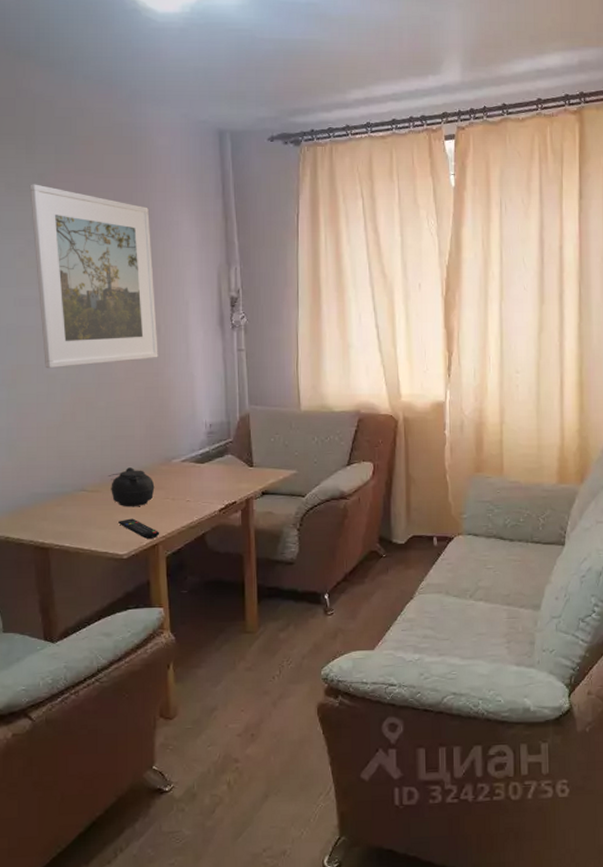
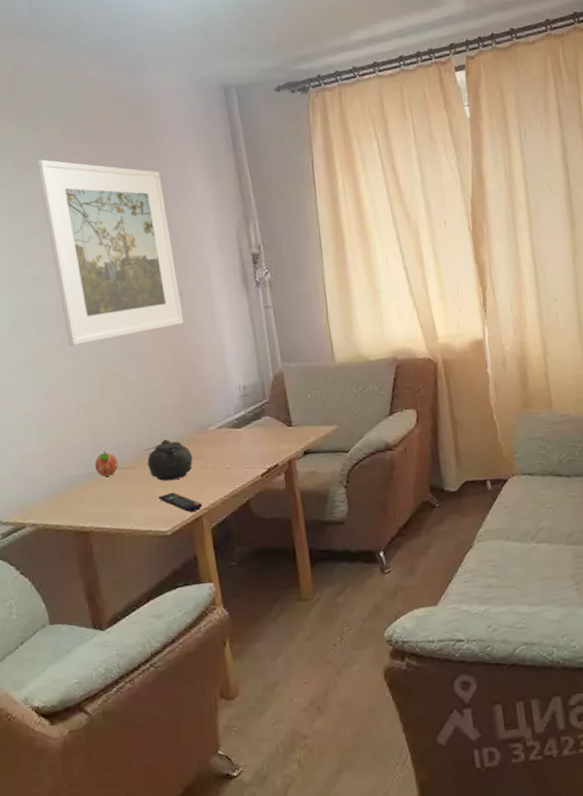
fruit: none [60,472,82,497] -> present [95,451,118,477]

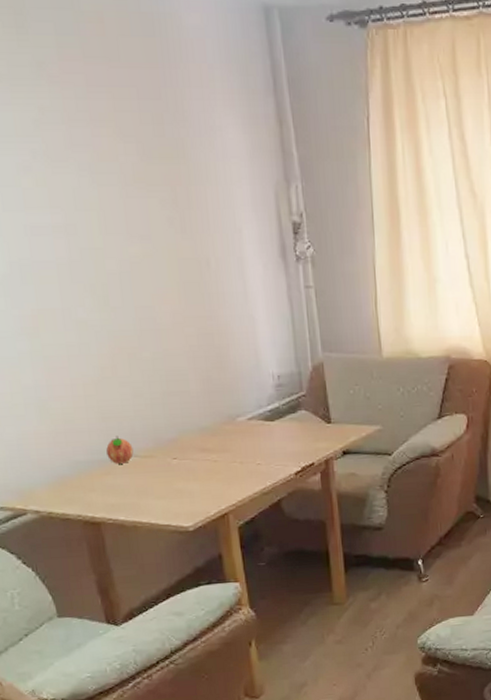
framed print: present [36,159,184,347] -> none [26,75,211,313]
teapot: present [144,439,193,481] -> none [163,428,219,474]
remote control: present [158,492,203,512] -> none [180,486,229,508]

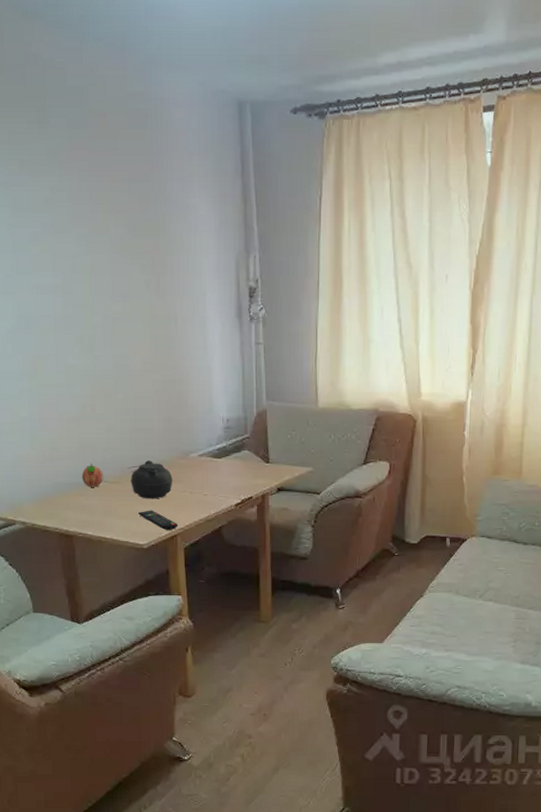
teapot: none [163,428,219,474] -> present [128,460,173,499]
remote control: none [180,486,229,508] -> present [138,510,178,530]

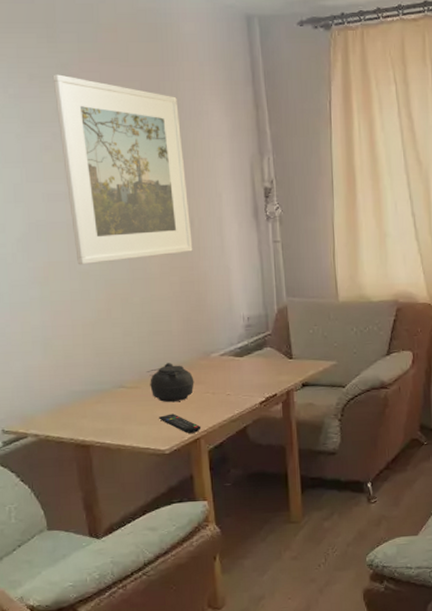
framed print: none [42,162,176,359] -> present [52,74,193,265]
fruit: present [82,464,103,487] -> none [98,369,121,394]

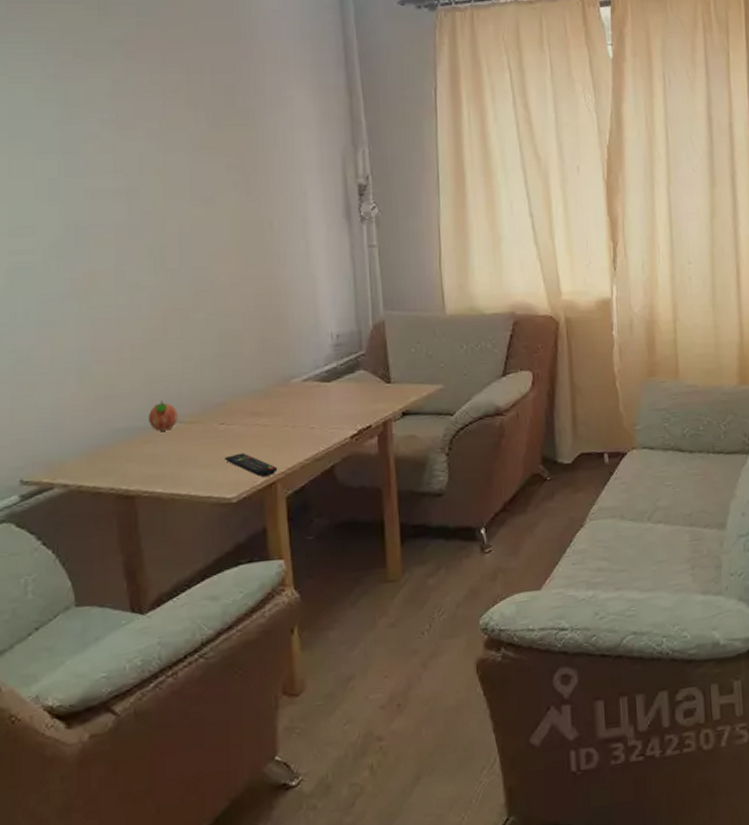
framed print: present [52,74,193,265] -> none [103,52,271,275]
fruit: none [98,369,121,394] -> present [149,401,178,431]
teapot: present [147,363,194,403] -> none [211,391,270,440]

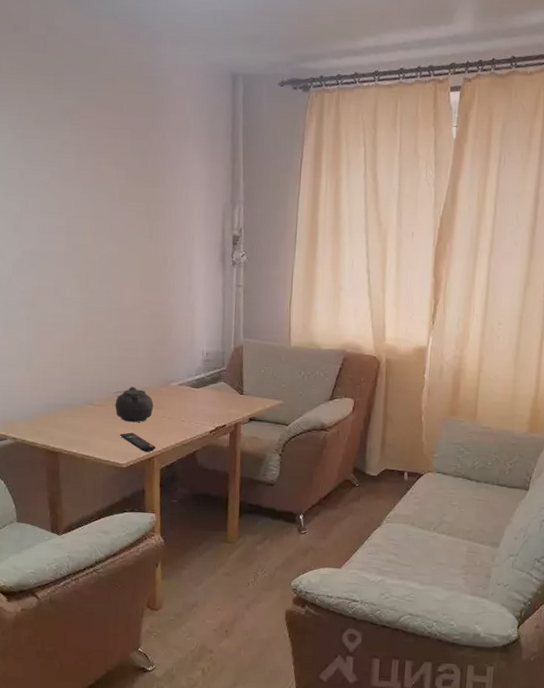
fruit: present [149,401,178,431] -> none [71,387,90,409]
teapot: none [211,391,270,440] -> present [113,387,154,423]

